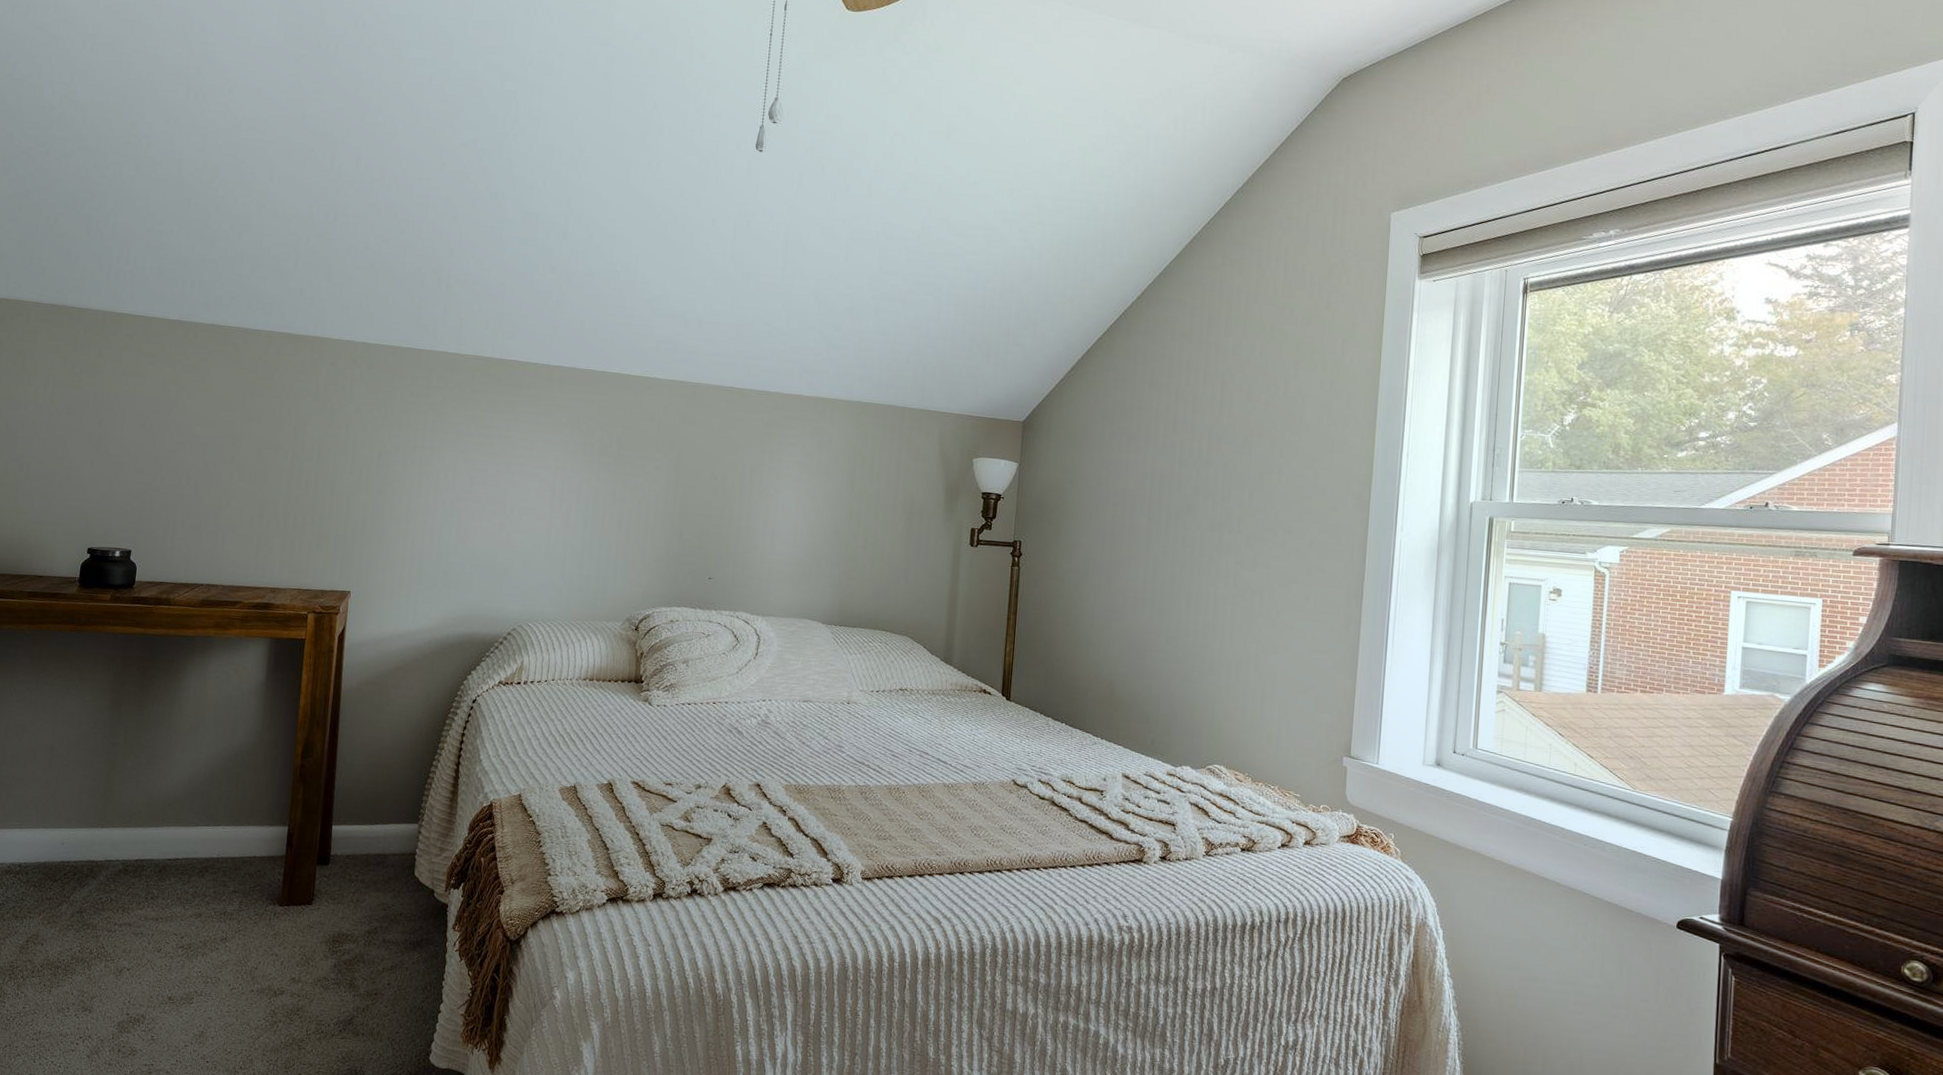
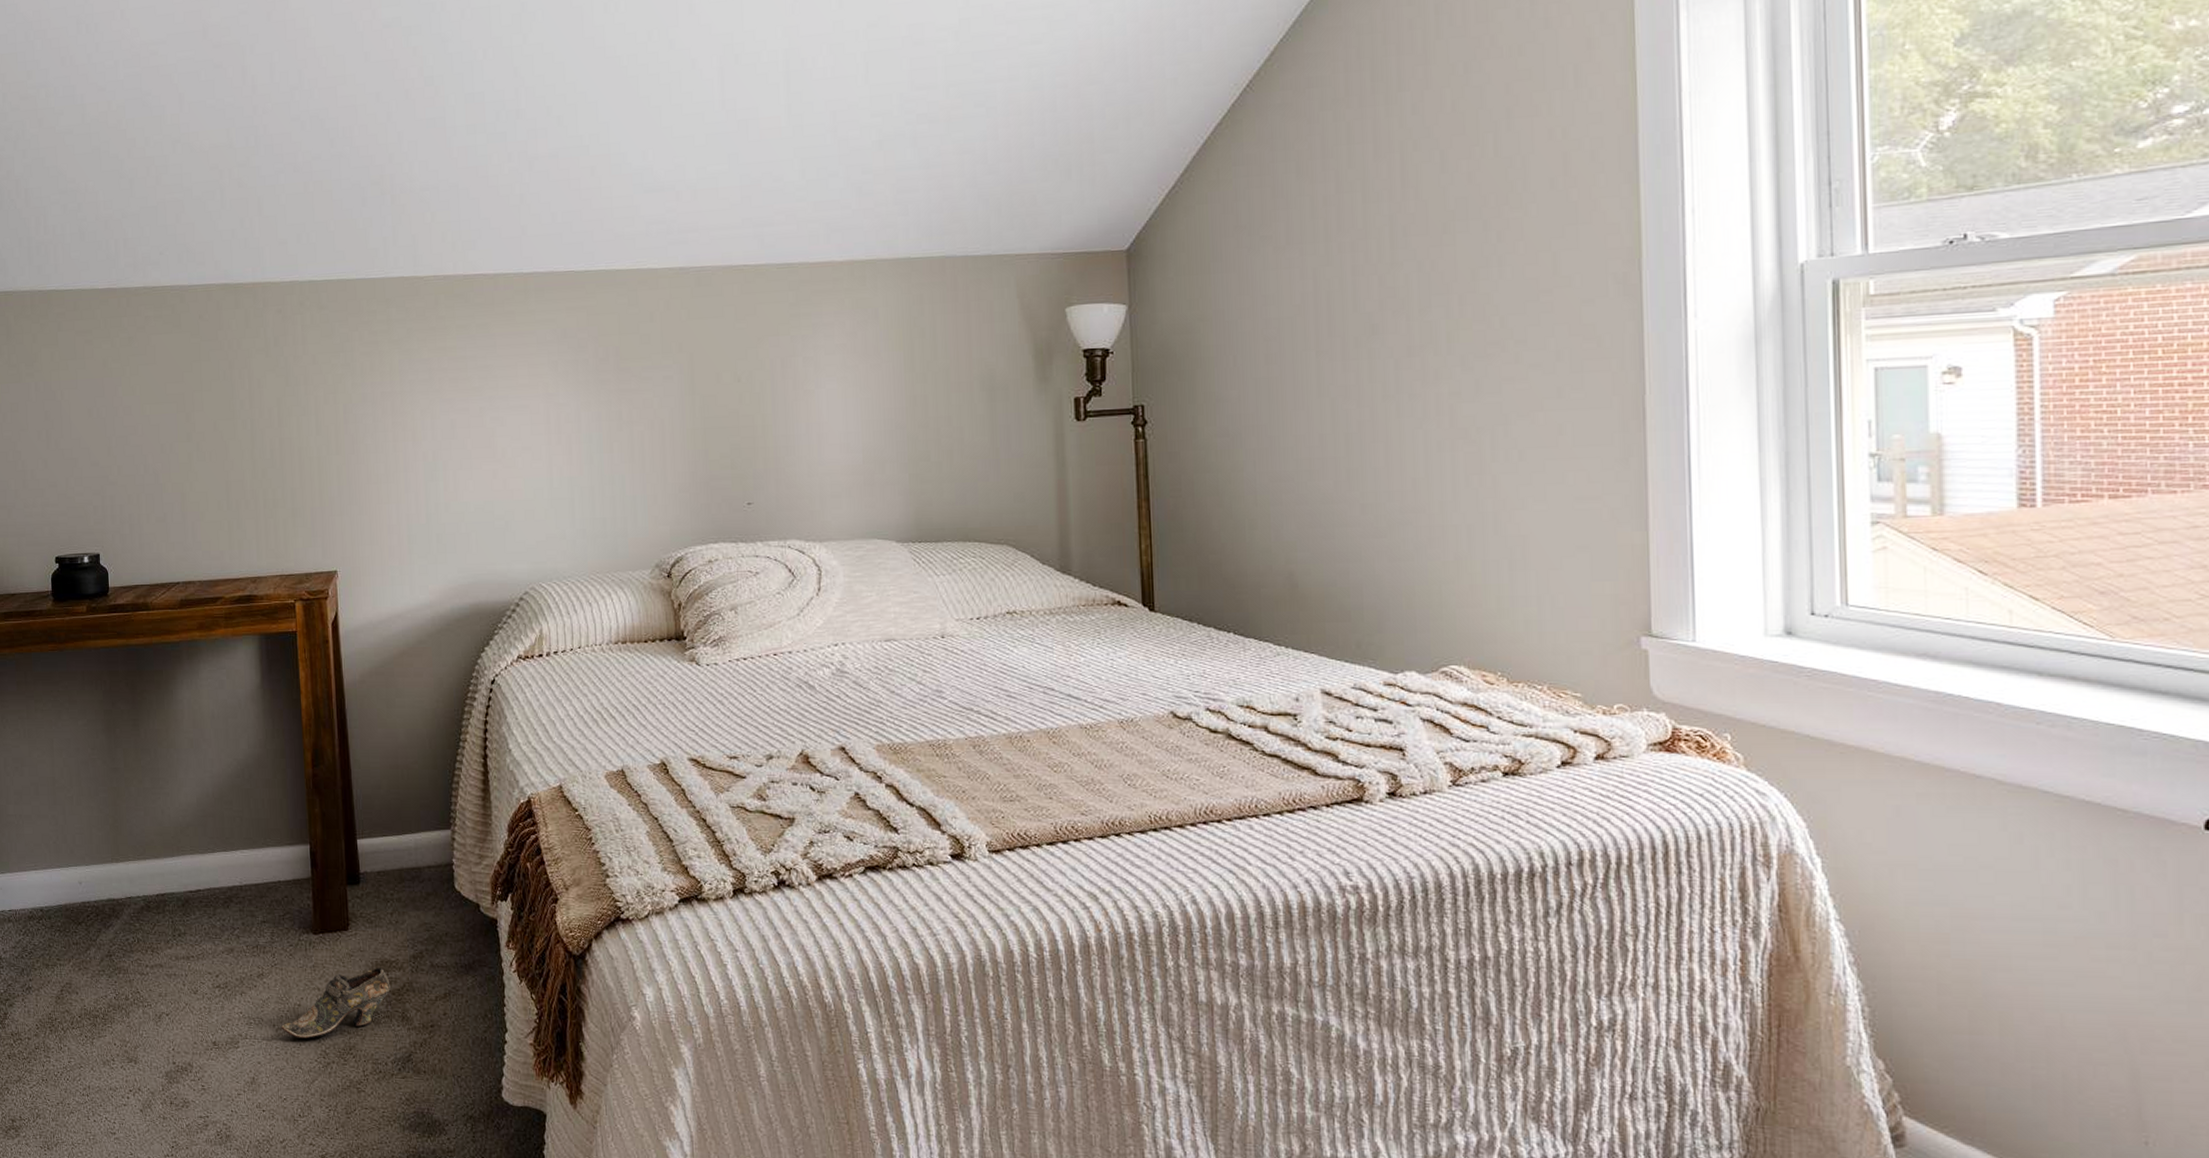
shoe: none [236,939,343,999] -> present [281,967,391,1039]

